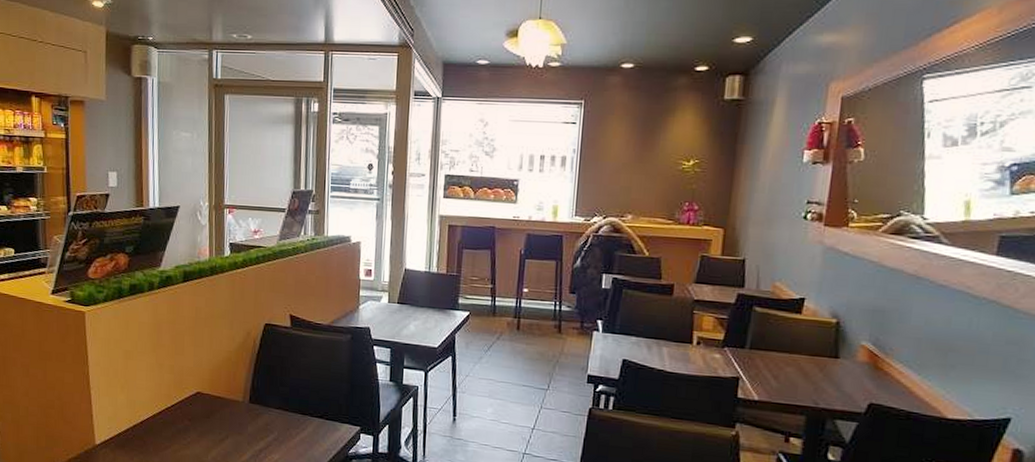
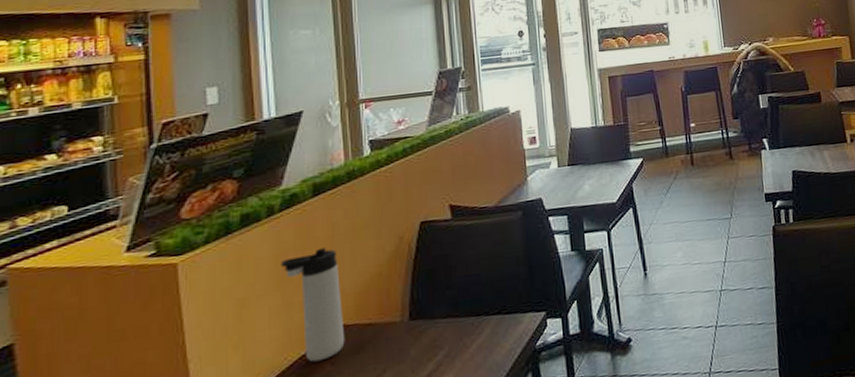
thermos bottle: none [157,326,200,416] -> present [281,247,345,362]

